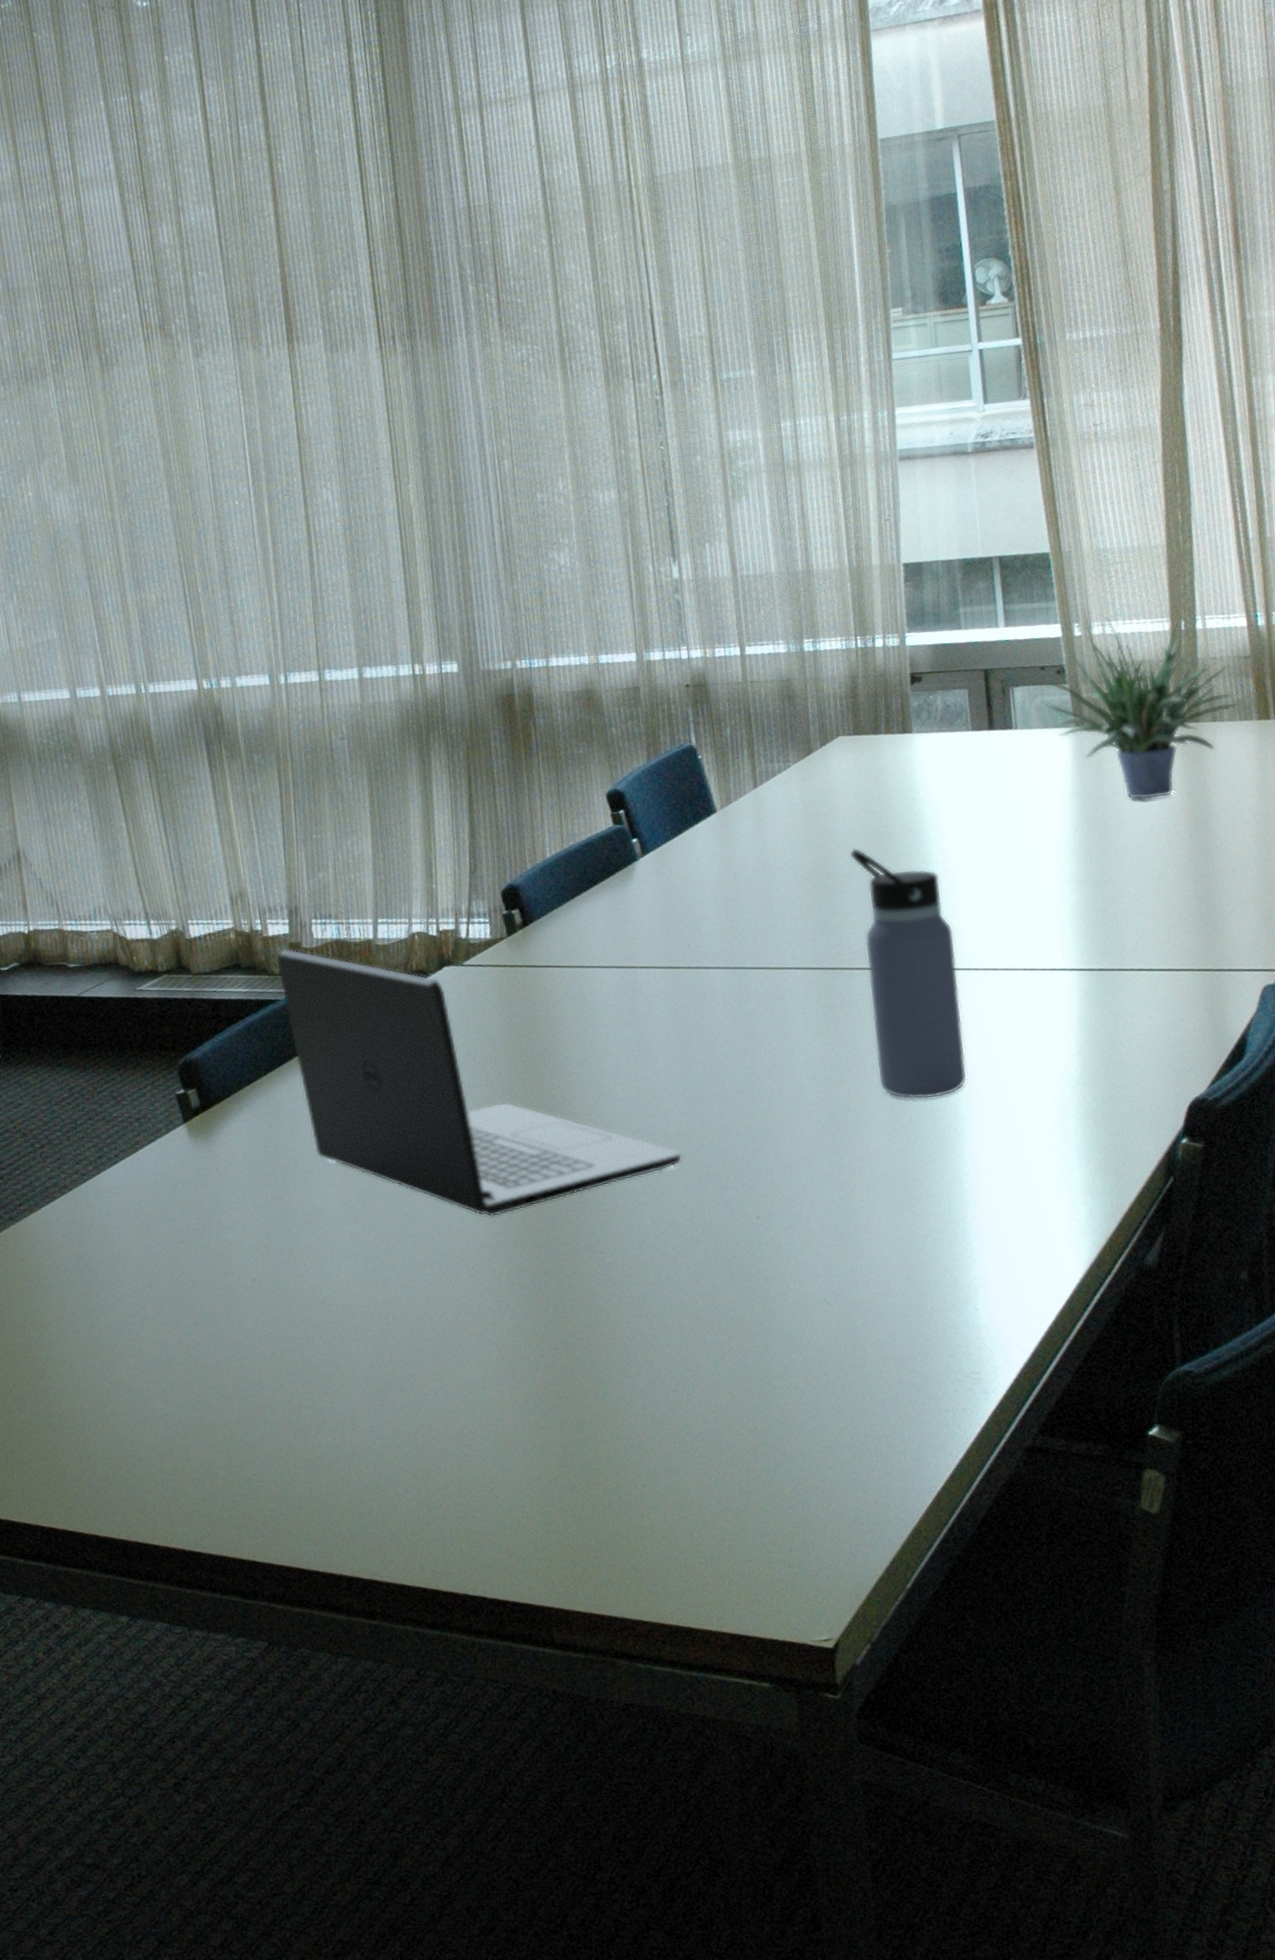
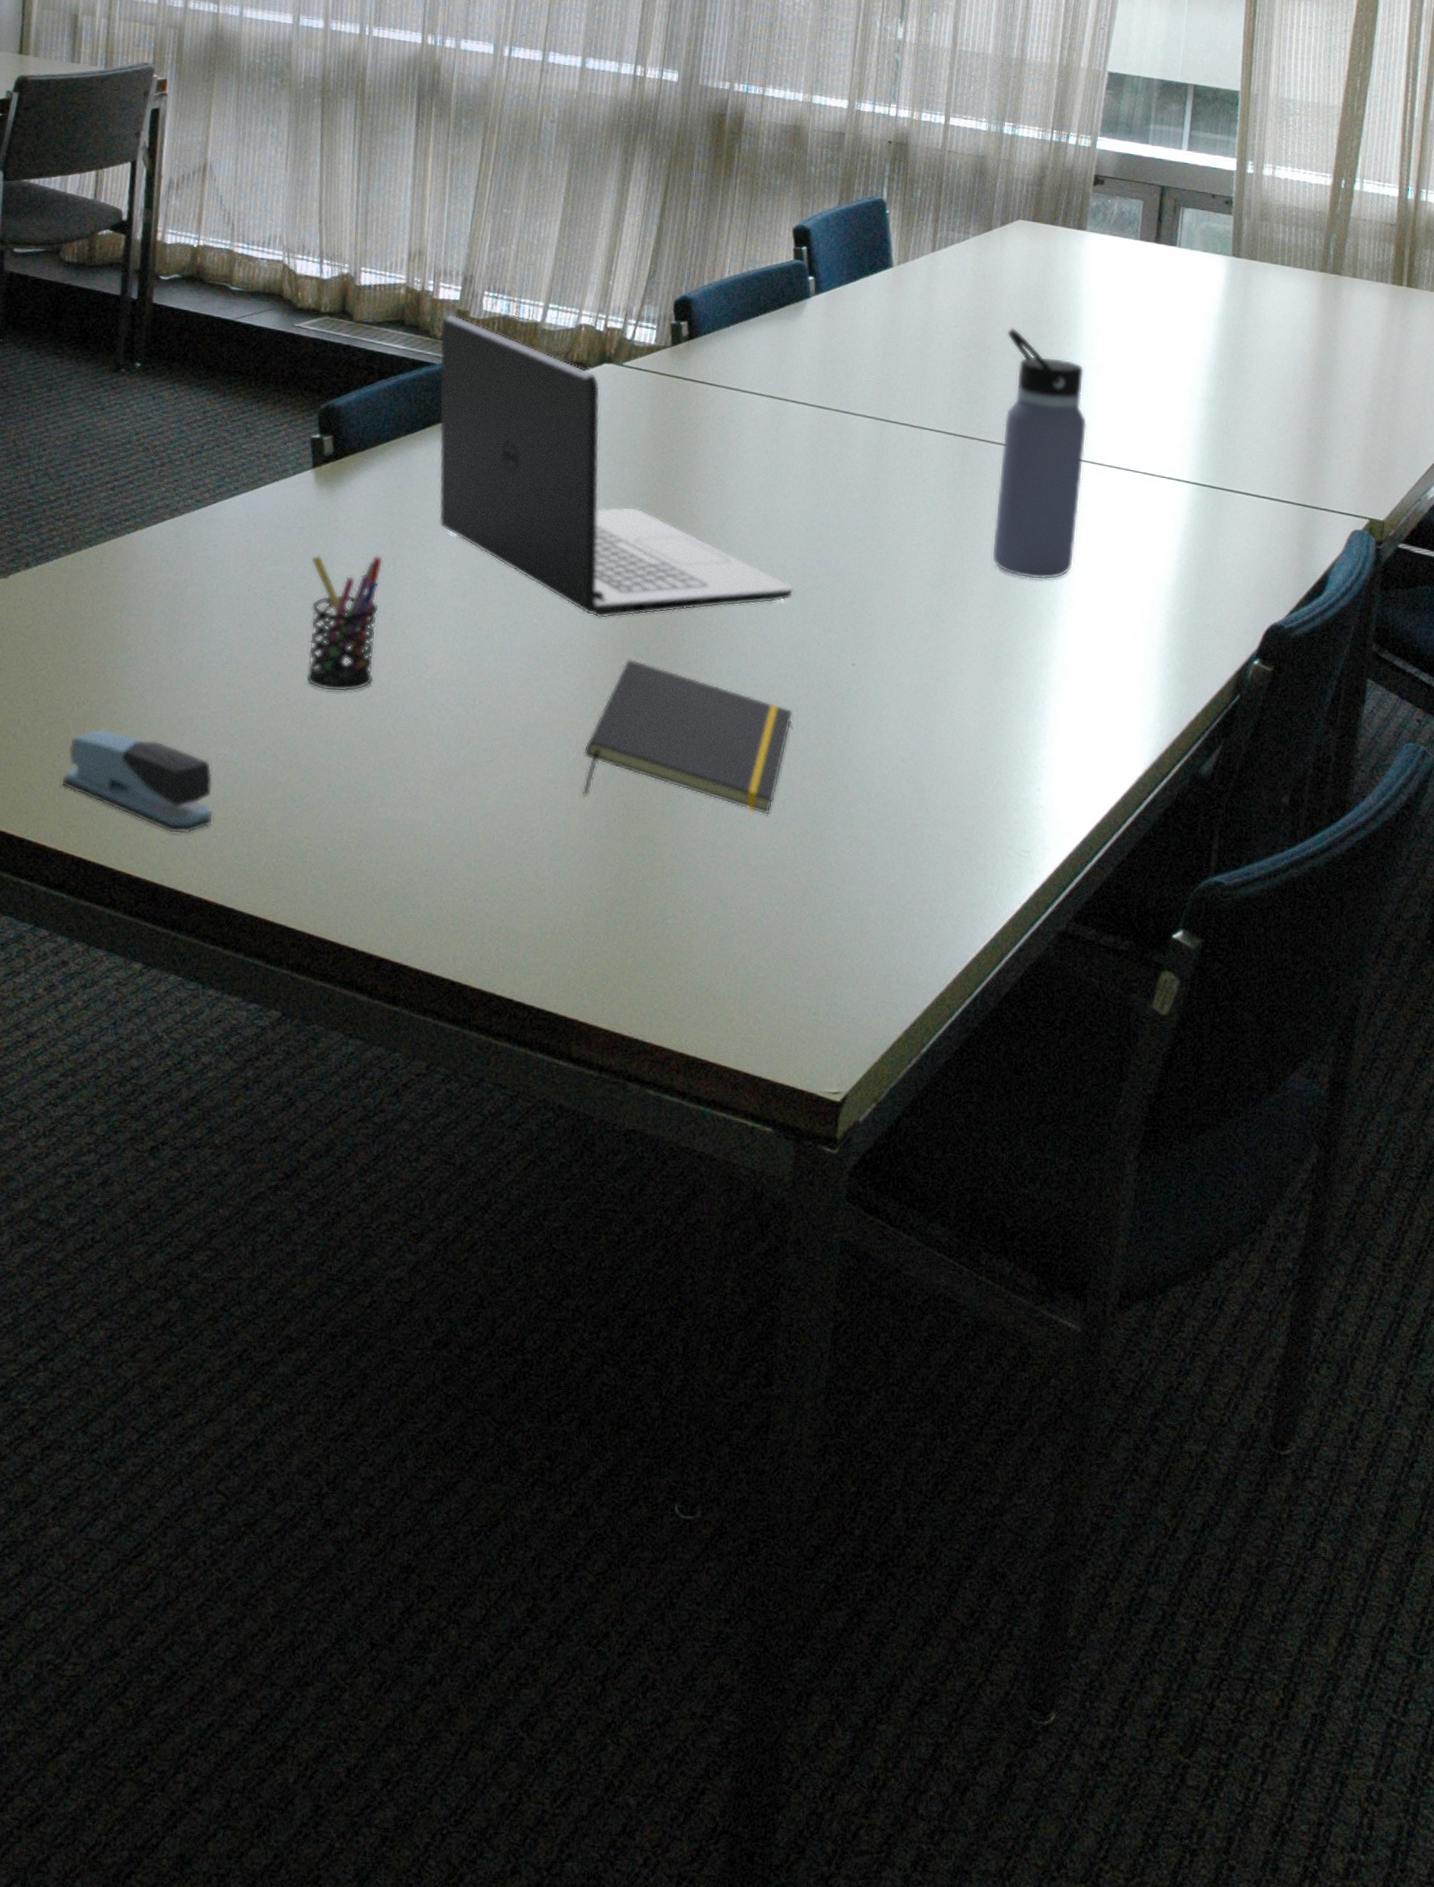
stapler: none [15,1404,164,1491] -> present [60,728,214,834]
pen holder: none [201,1194,286,1333] -> present [305,554,384,692]
notepad: none [504,1250,707,1393] -> present [582,658,793,815]
potted plant: present [1045,608,1242,800] -> none [1209,149,1381,339]

